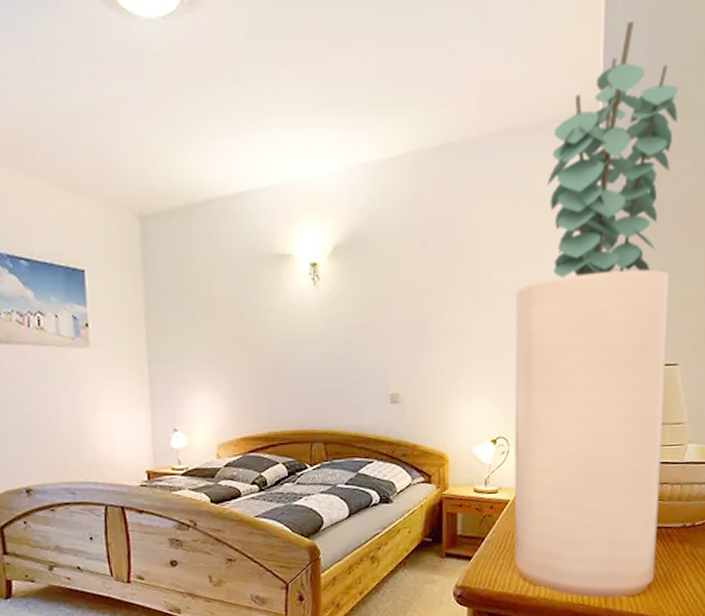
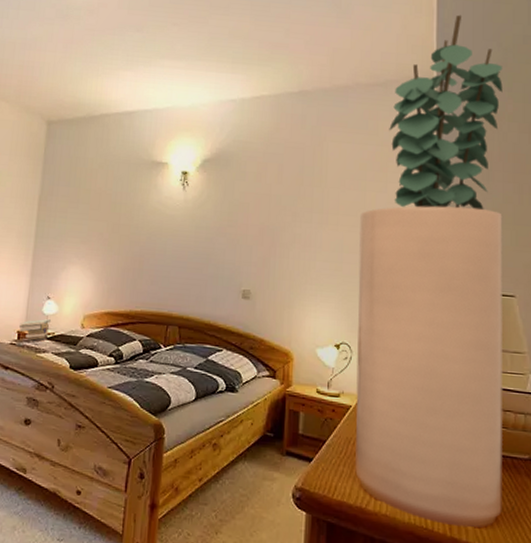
books: none [148,454,183,481] -> present [19,319,52,342]

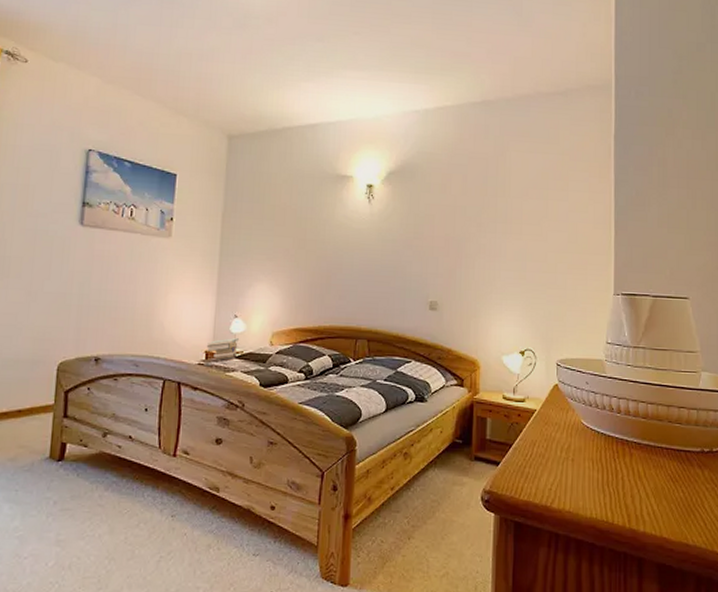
vase: present [355,15,503,528] -> none [540,22,677,519]

